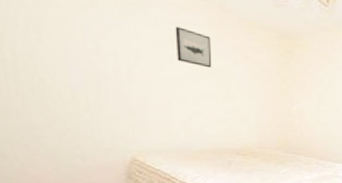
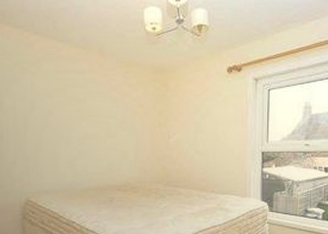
wall art: present [175,26,212,68] -> none [62,76,94,110]

